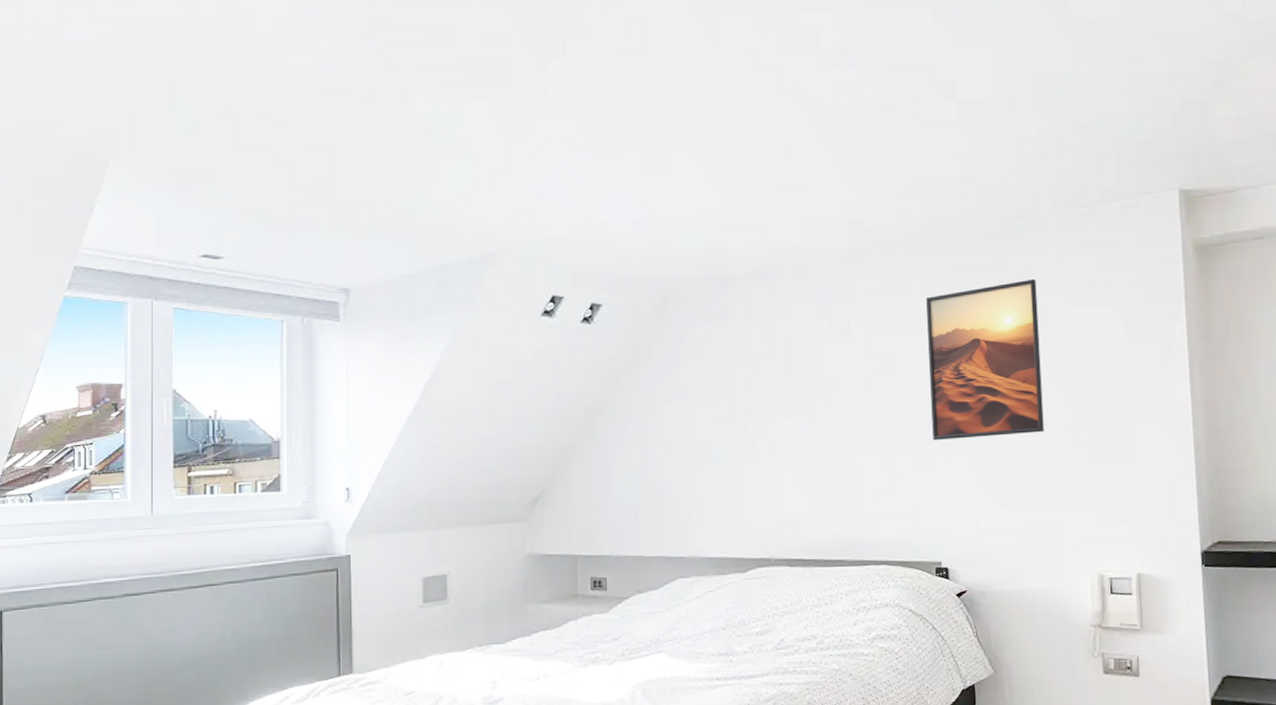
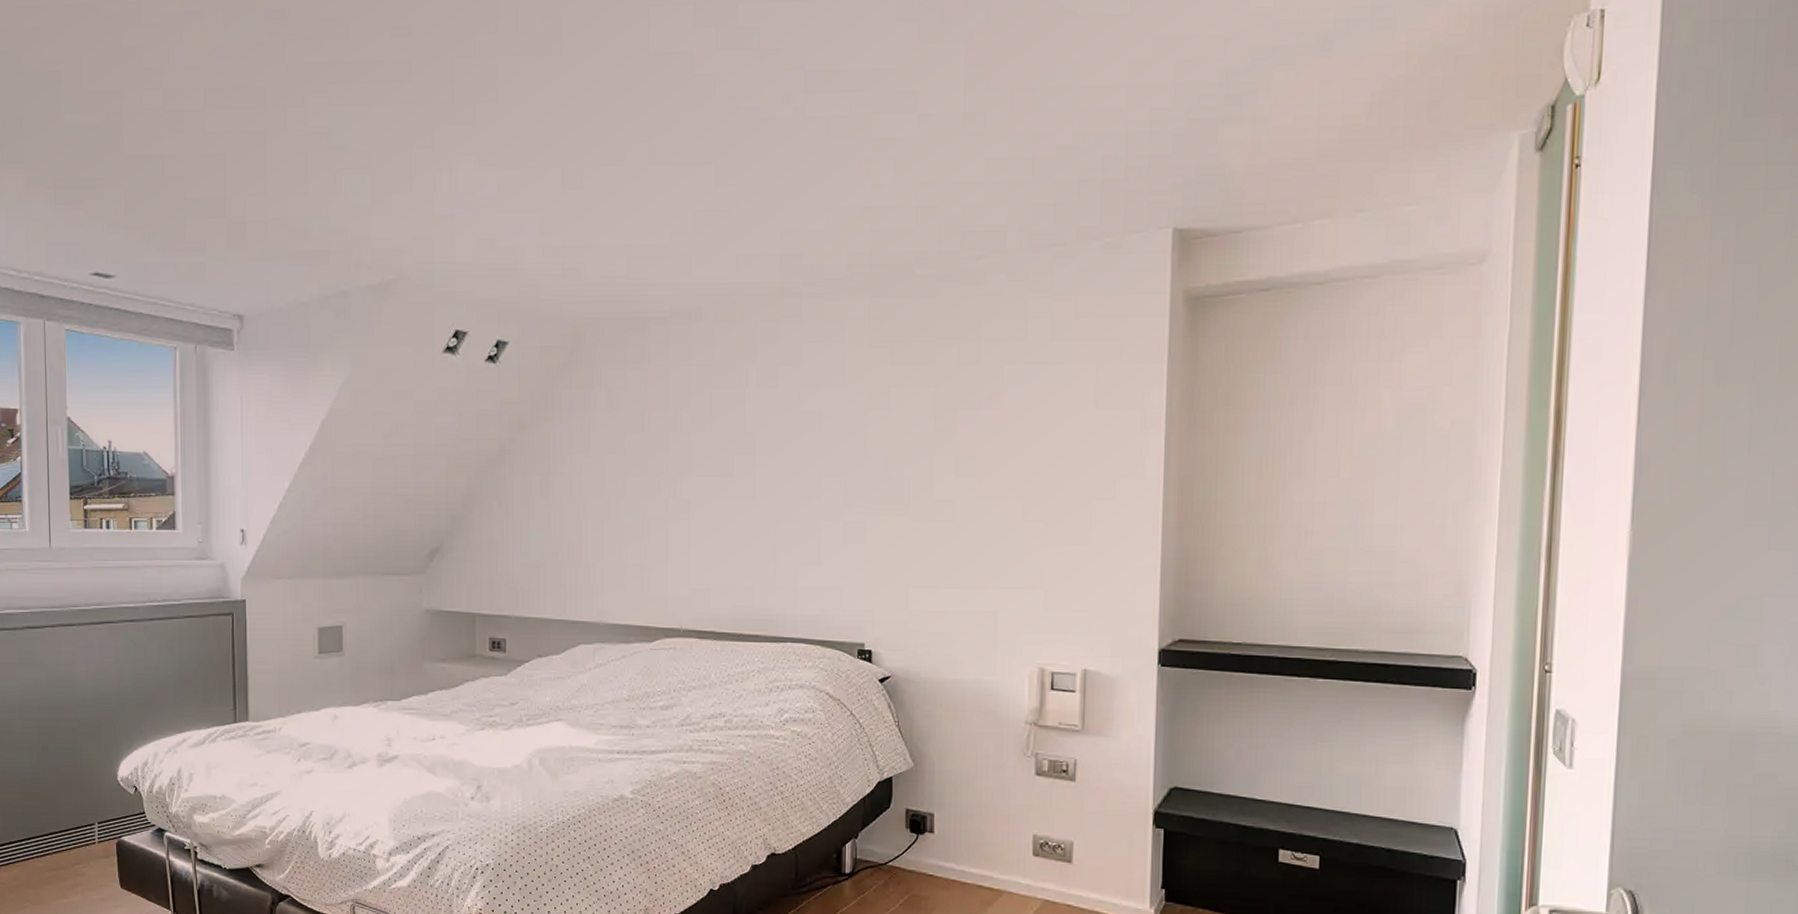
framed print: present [926,278,1044,440] -> none [864,329,994,509]

